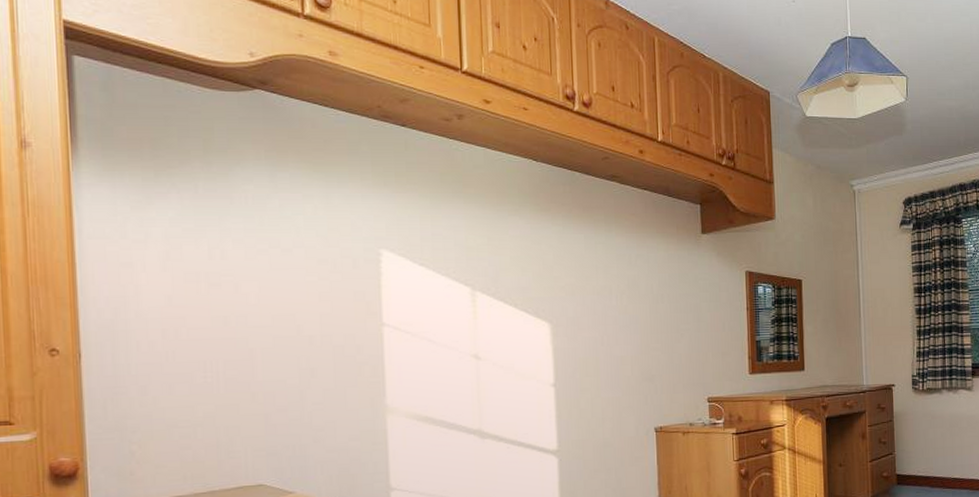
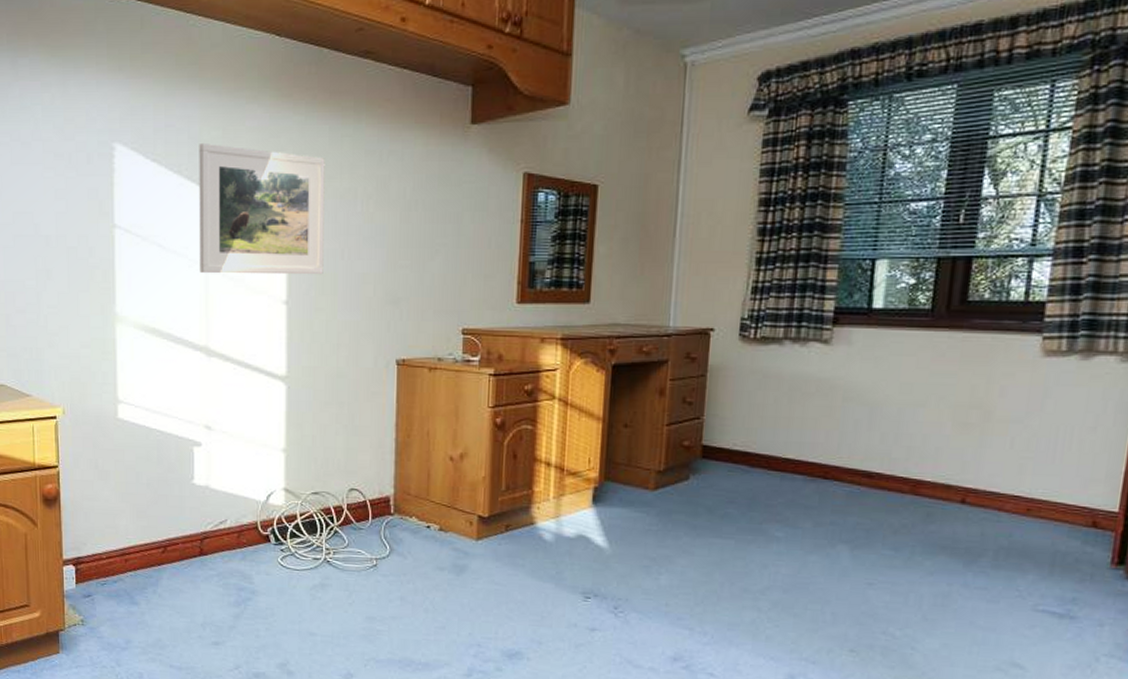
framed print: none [465,249,586,364] -> present [199,142,325,275]

